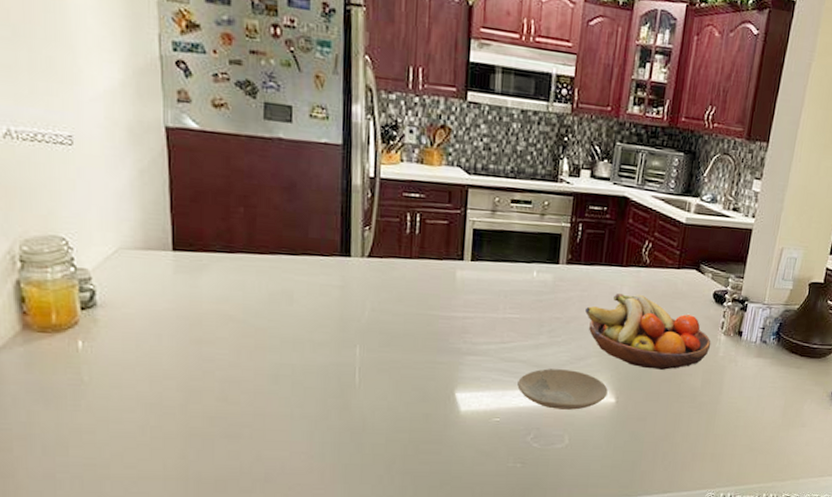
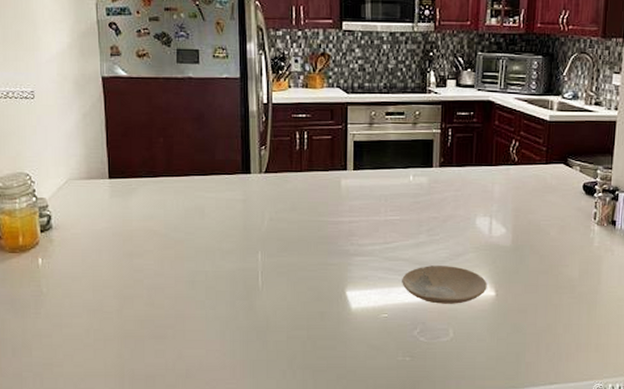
fruit bowl: present [585,294,711,370] -> none [460,190,585,262]

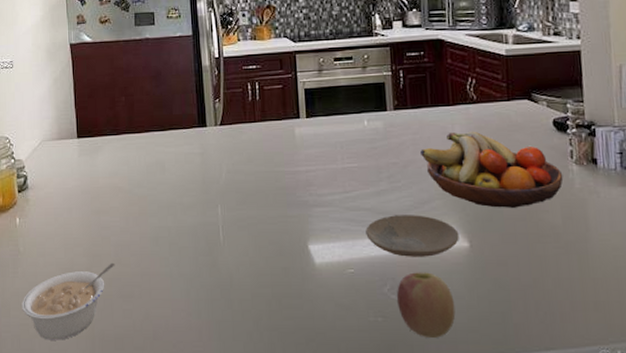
legume: none [45,305,148,379] -> present [22,262,115,340]
apple: none [424,317,477,374] -> present [396,272,456,338]
fruit bowl: none [460,190,585,262] -> present [420,131,564,208]

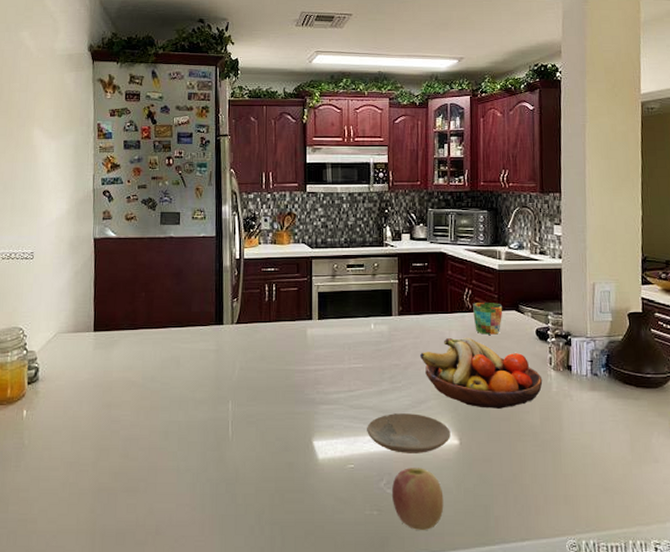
legume: present [22,262,115,340] -> none [21,456,122,536]
mug: none [478,91,513,128] -> present [473,302,503,335]

